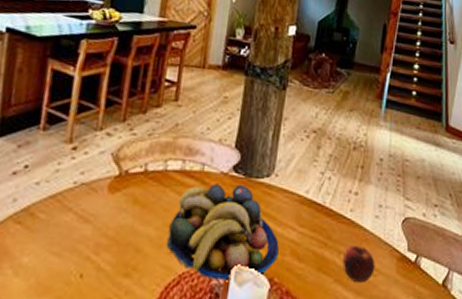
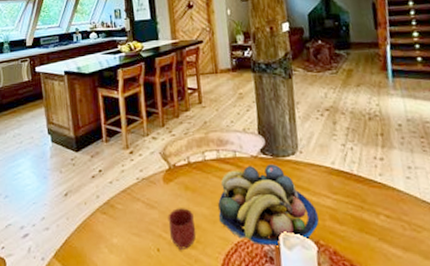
mug: none [100,225,137,278] -> present [168,208,197,250]
apple: present [342,244,375,282] -> none [381,205,418,239]

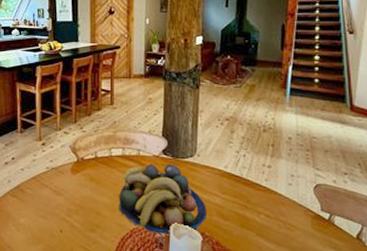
mug: present [168,208,197,250] -> none [72,196,97,232]

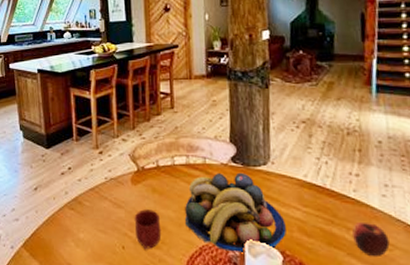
mug: none [72,196,97,232] -> present [134,209,162,249]
apple: none [261,206,292,236] -> present [351,221,390,256]

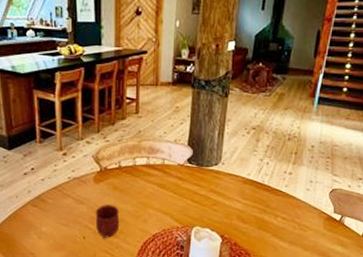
fruit bowl: present [184,172,286,252] -> none [141,172,227,237]
apple: present [351,221,390,256] -> none [278,210,306,236]

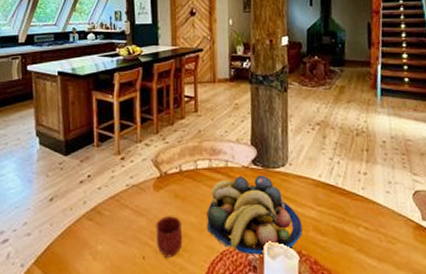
fruit bowl: none [141,172,227,237] -> present [206,174,302,255]

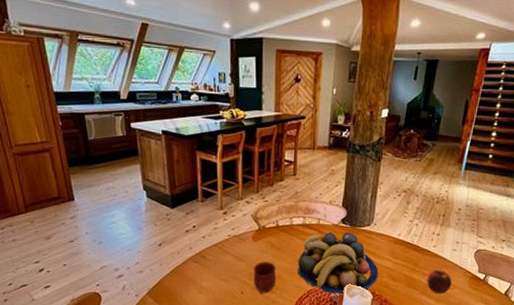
apple: none [360,217,393,250] -> present [426,269,452,293]

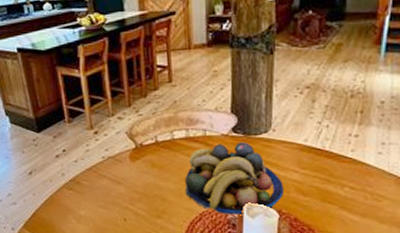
mug: present [253,262,277,293] -> none [134,183,162,219]
apple: present [426,269,452,293] -> none [345,178,380,207]

